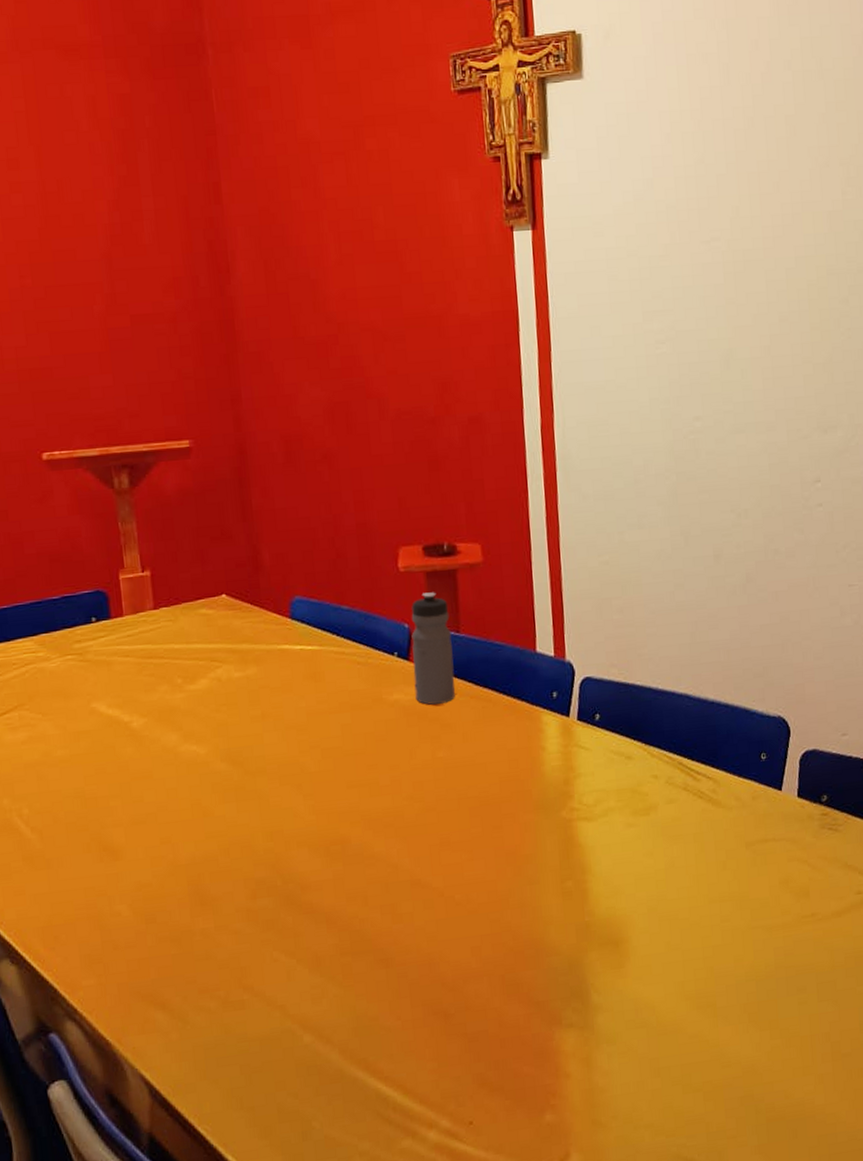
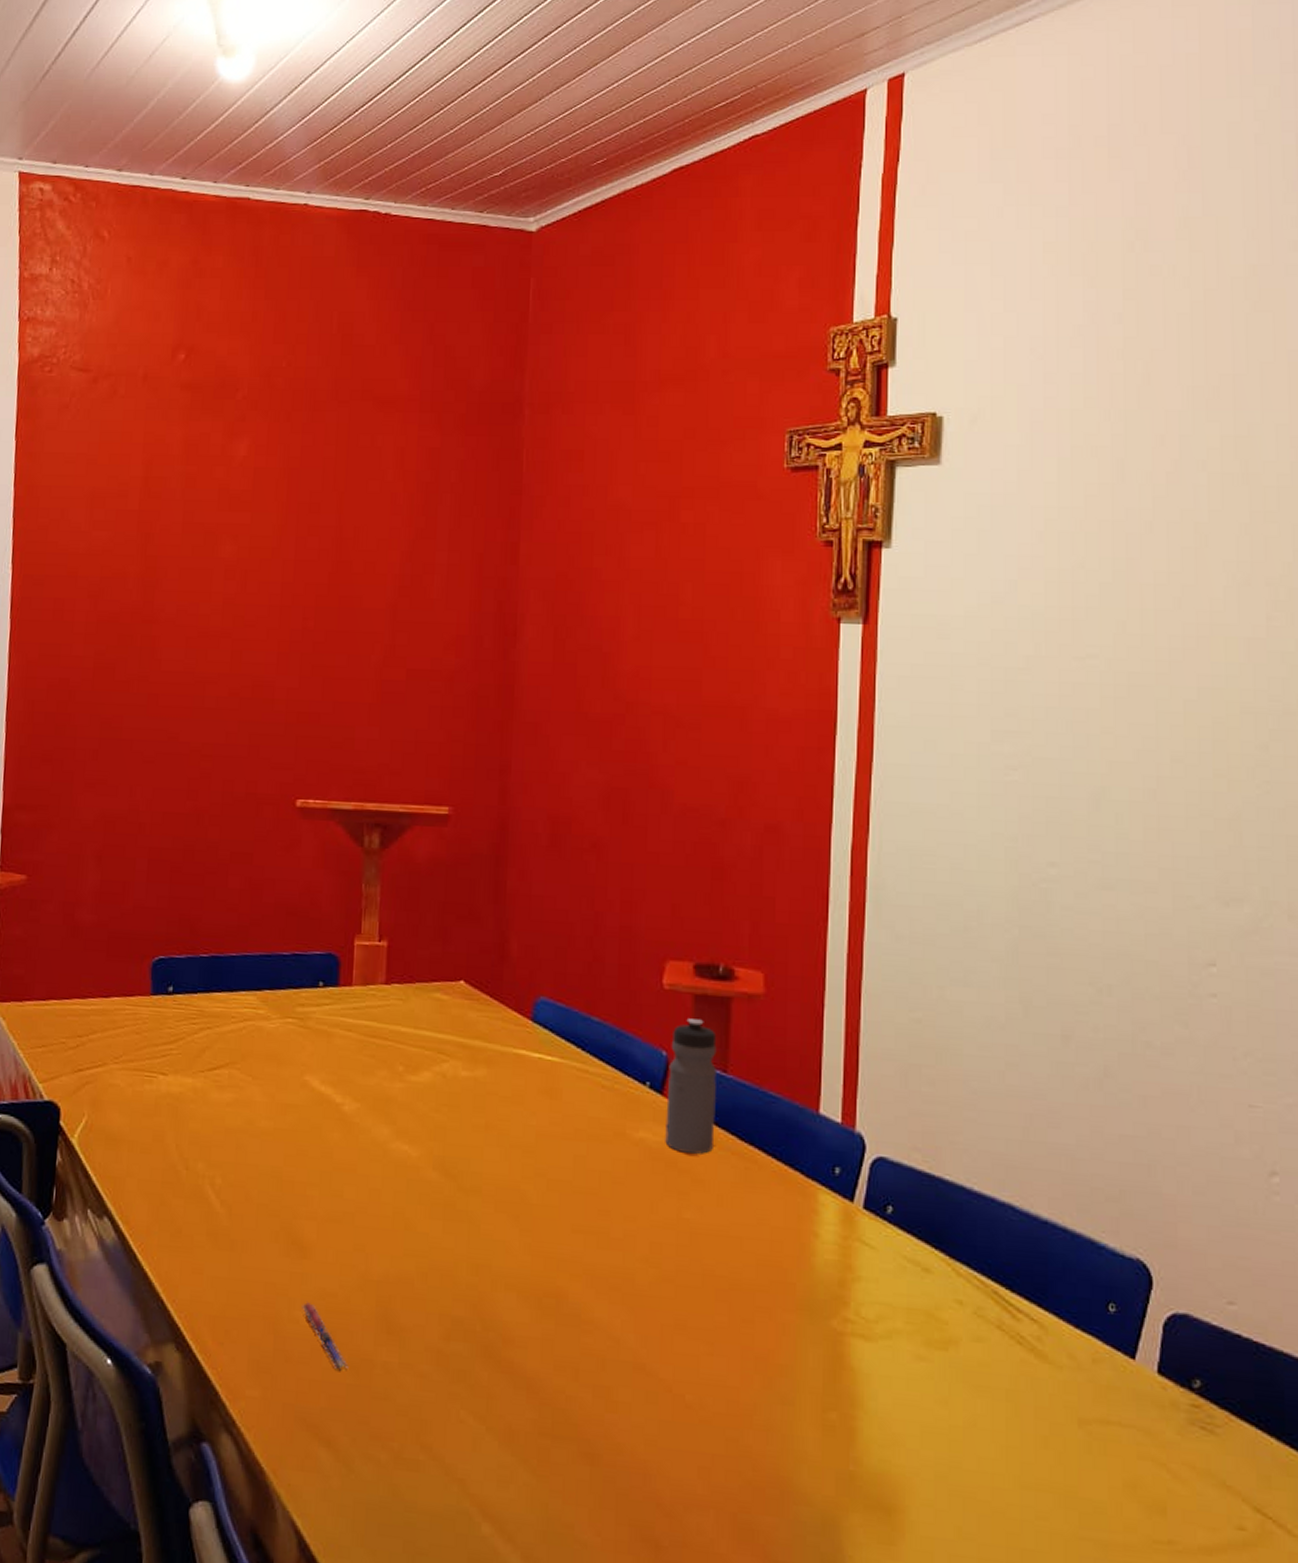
pen: none [121,896,171,945] -> present [302,1302,349,1369]

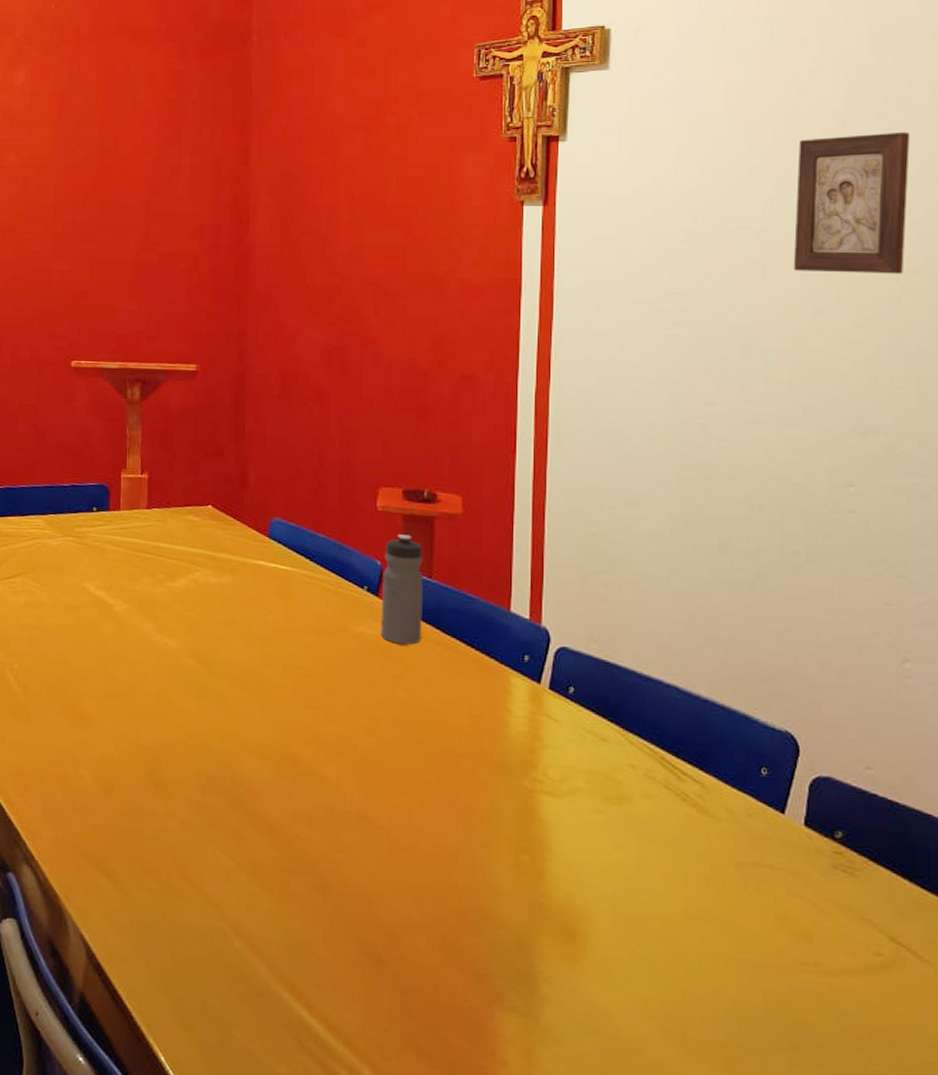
pen: present [302,1302,349,1369] -> none [85,763,124,816]
religious icon: none [1148,548,1280,715] -> present [793,131,911,274]

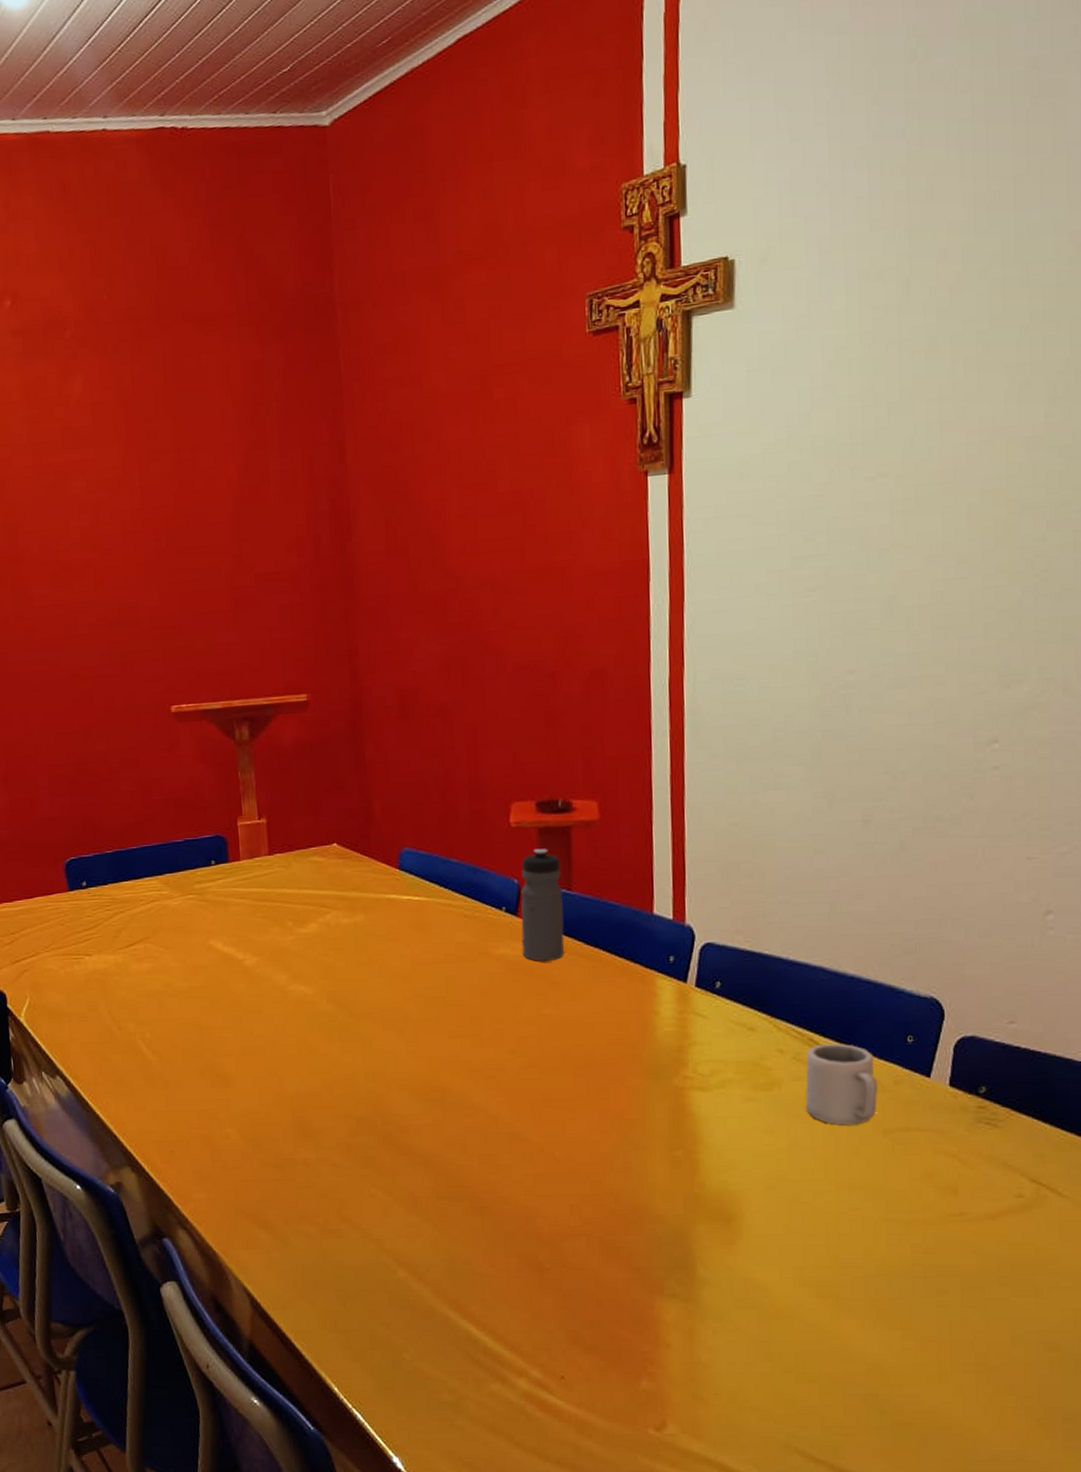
cup: none [657,764,731,854] -> present [806,1043,879,1125]
religious icon: present [793,131,911,274] -> none [935,346,1058,517]

